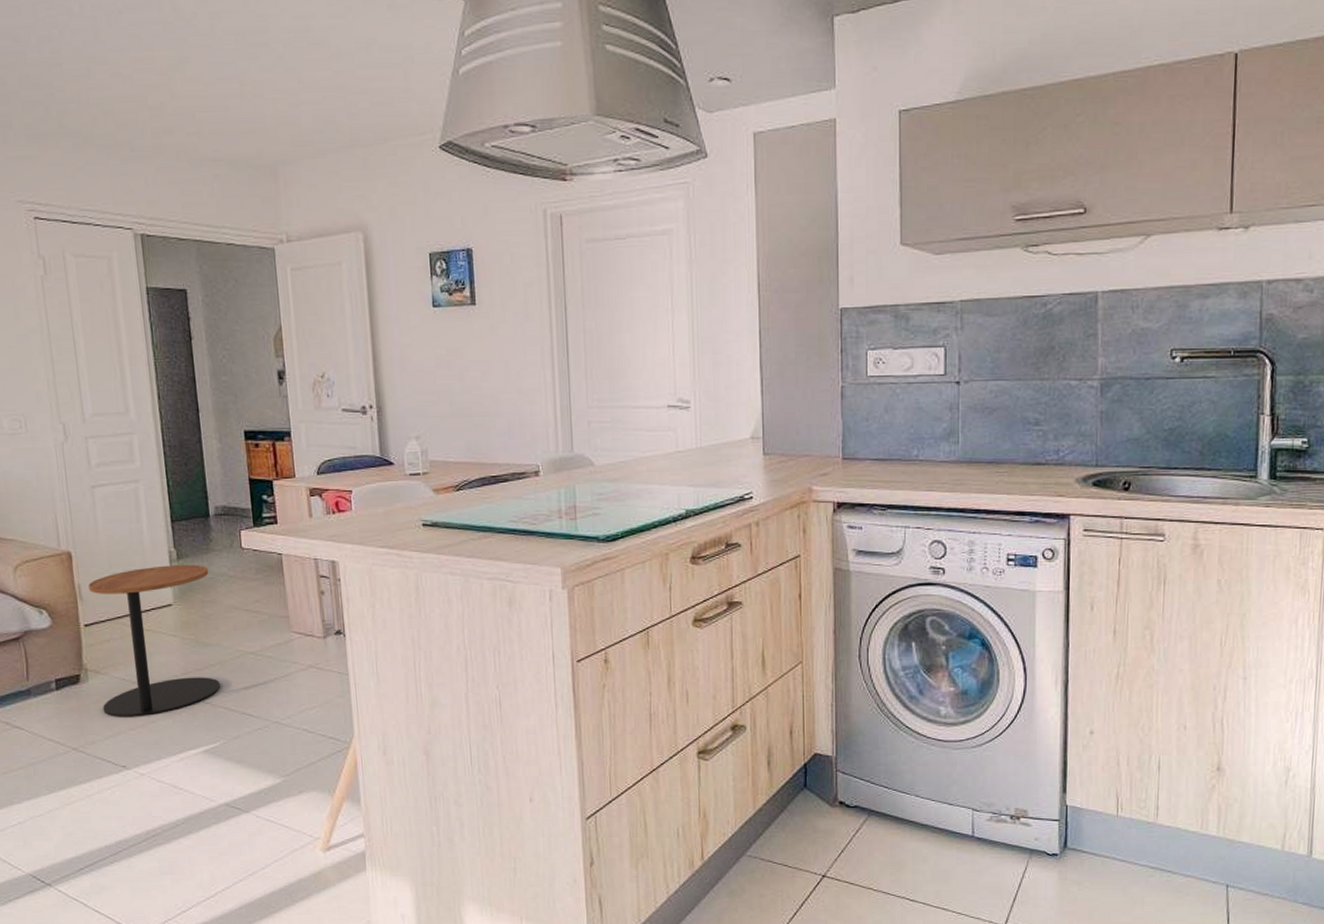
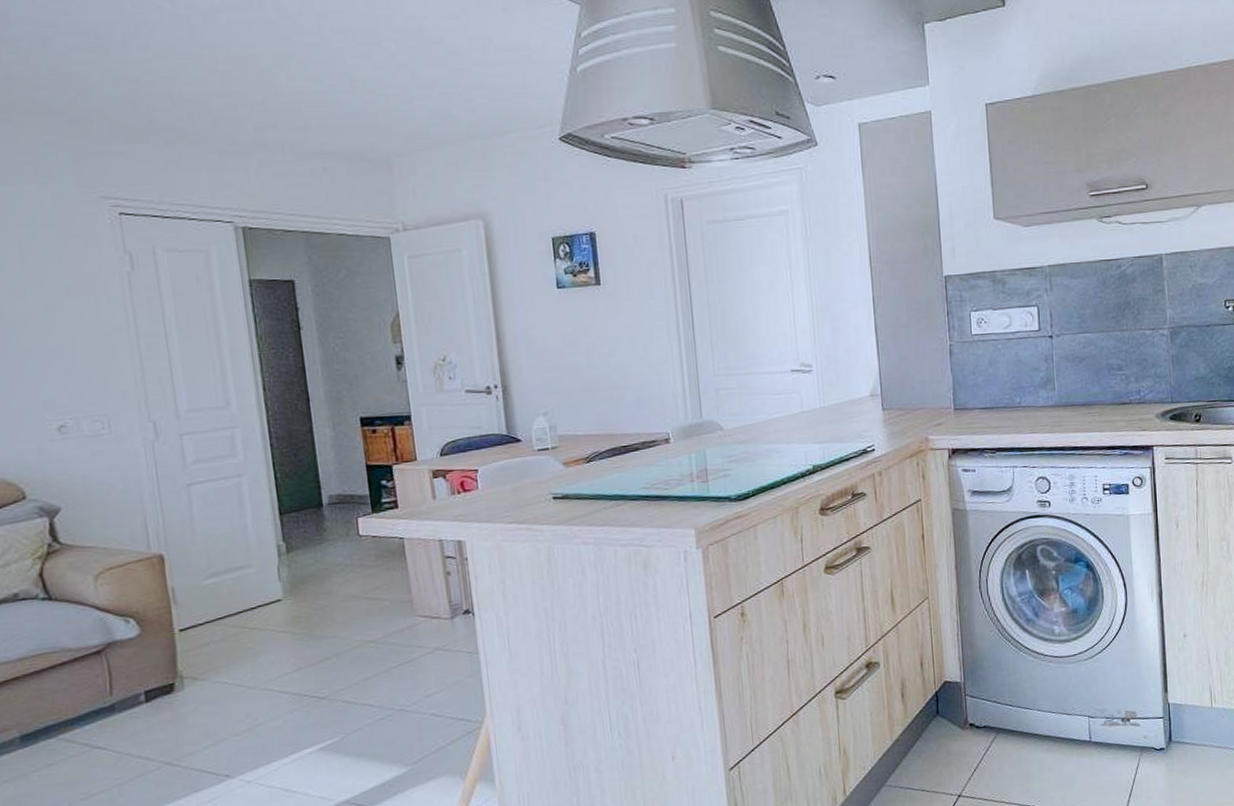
side table: present [88,565,220,717] -> none [184,556,337,724]

